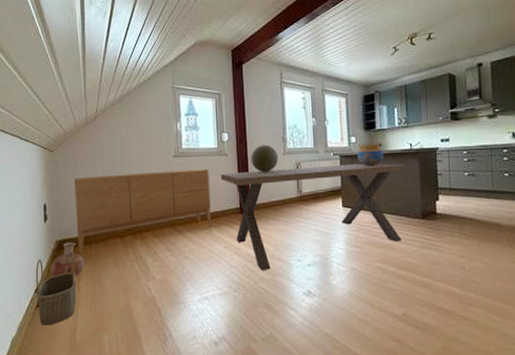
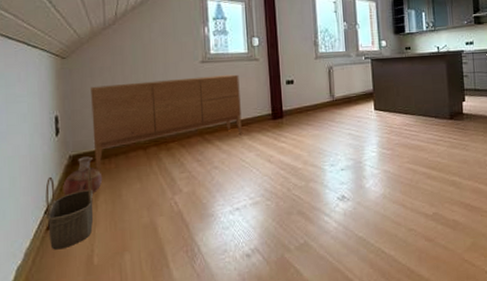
dining table: present [220,163,407,271] -> none [251,66,435,178]
decorative sphere: present [250,145,279,172] -> none [282,49,311,77]
ceramic pot: present [357,142,384,167] -> none [388,46,414,70]

